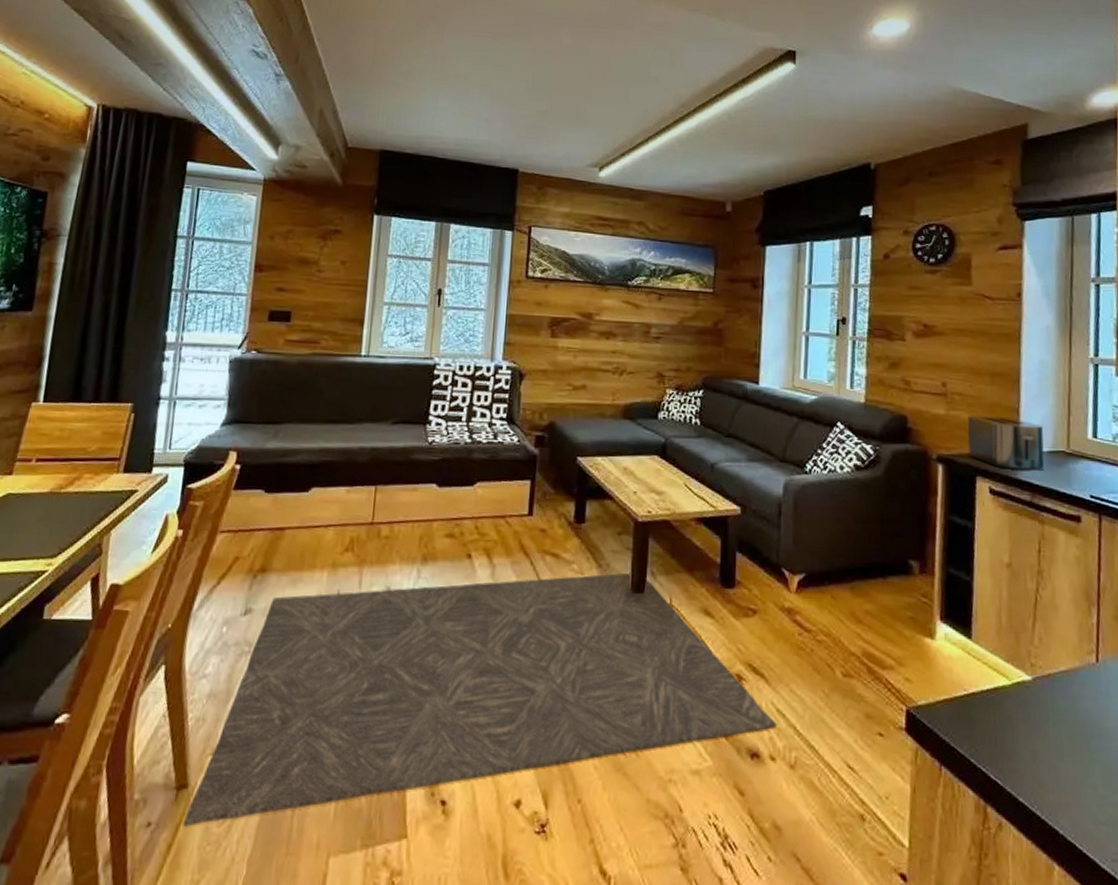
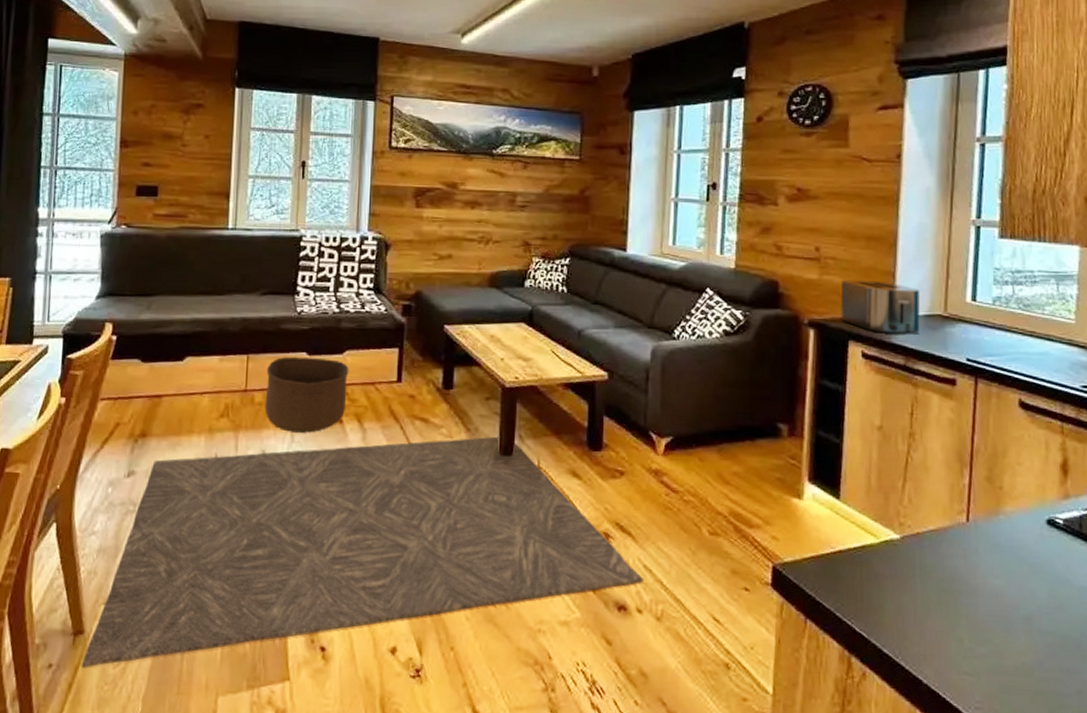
basket: none [391,488,480,569] -> present [264,356,349,433]

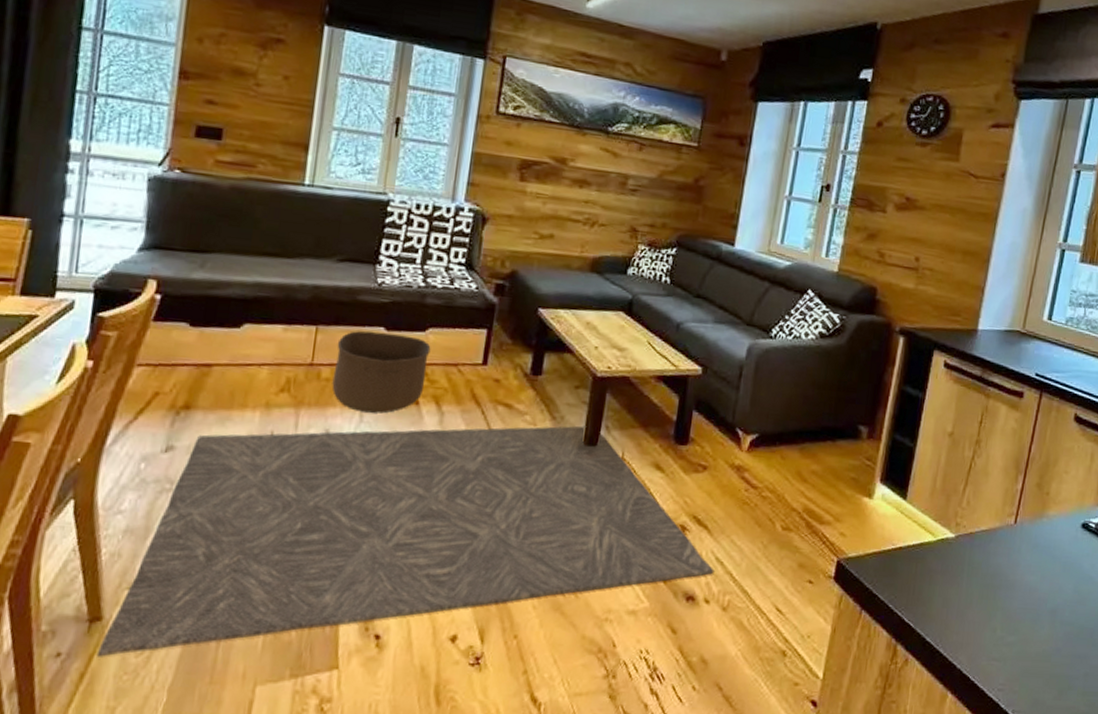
toaster: present [840,279,921,335] -> none [930,290,1005,348]

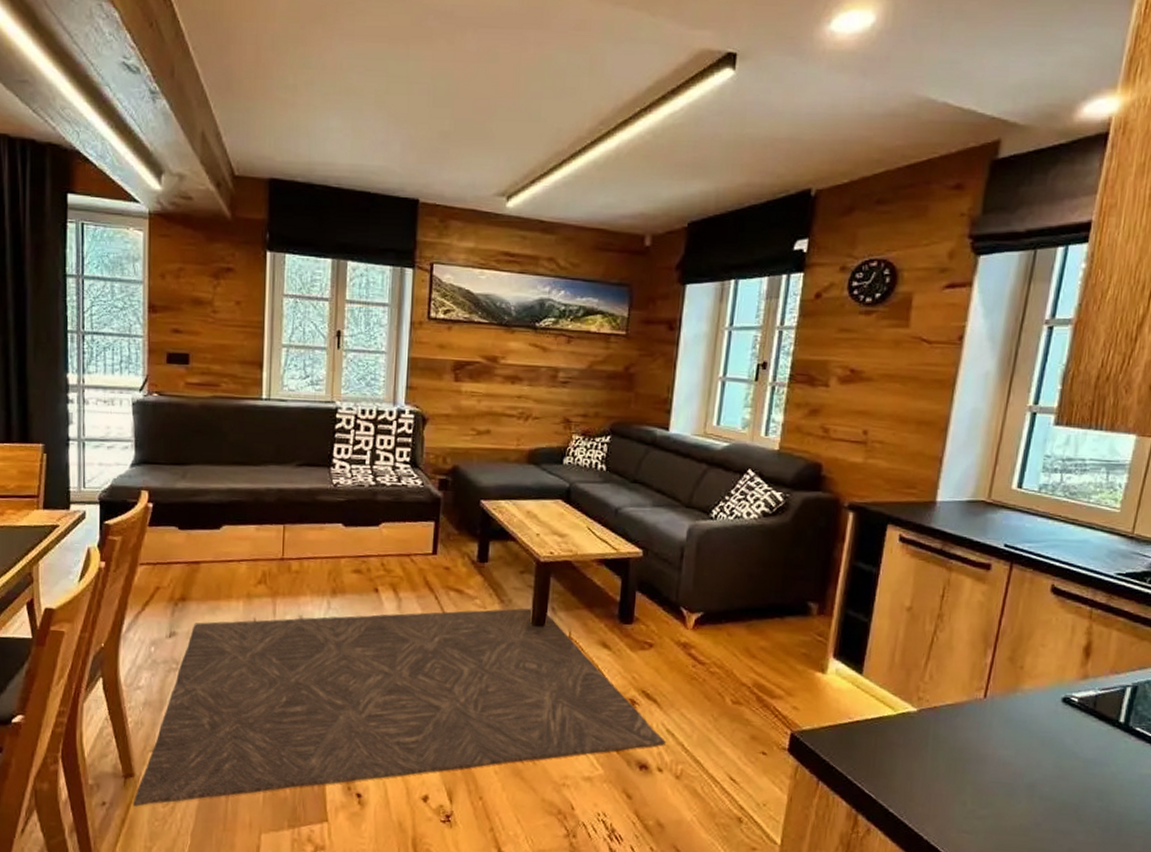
basket: present [332,330,431,414] -> none [301,527,385,601]

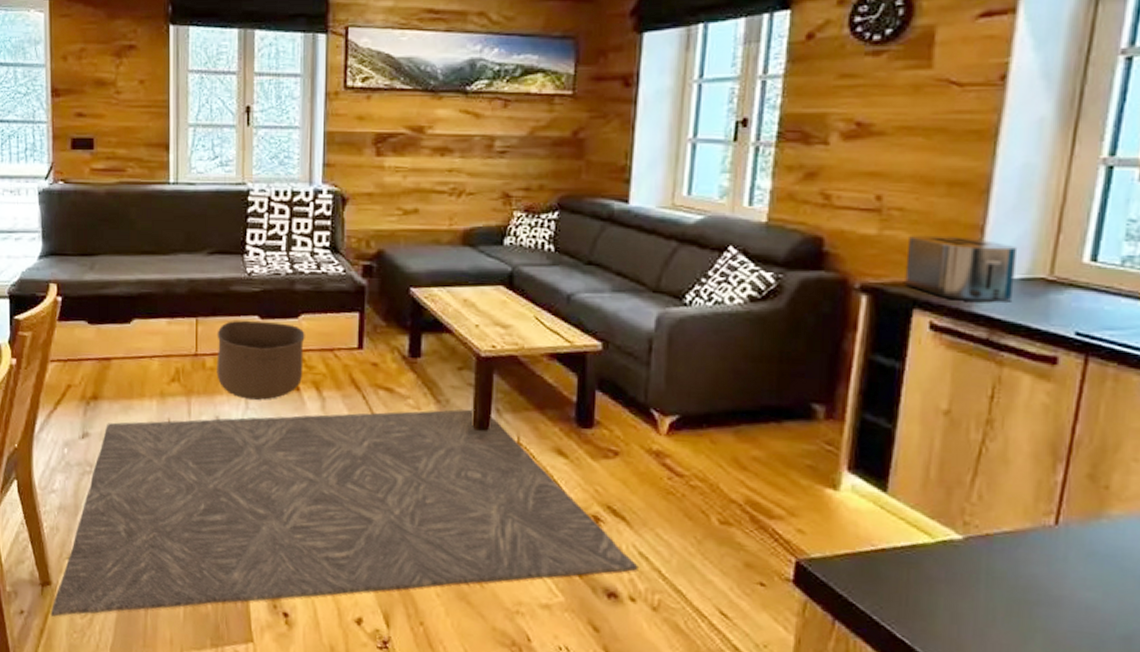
basket: none [301,527,385,601] -> present [216,320,305,400]
toaster: none [882,463,966,520] -> present [905,235,1018,302]

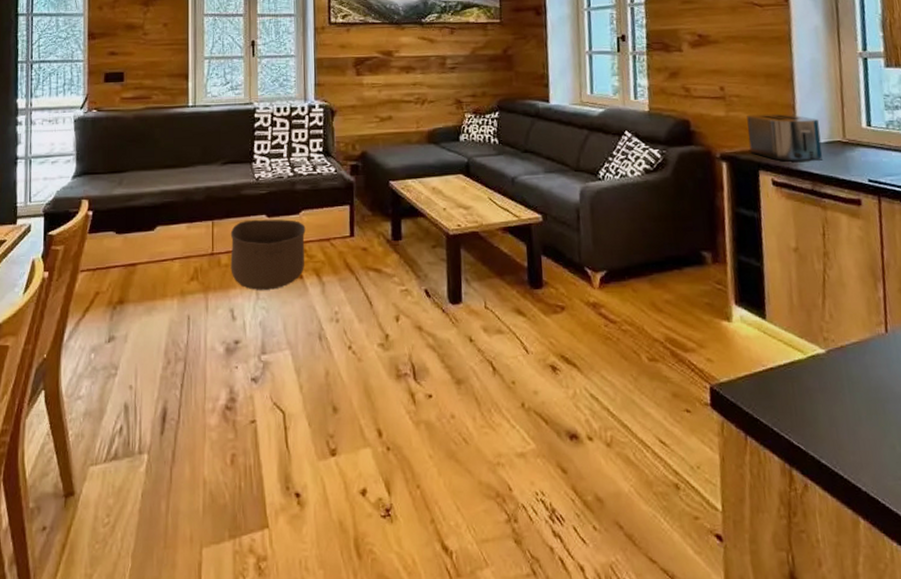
rug: present [50,409,638,617] -> none [73,281,591,529]

